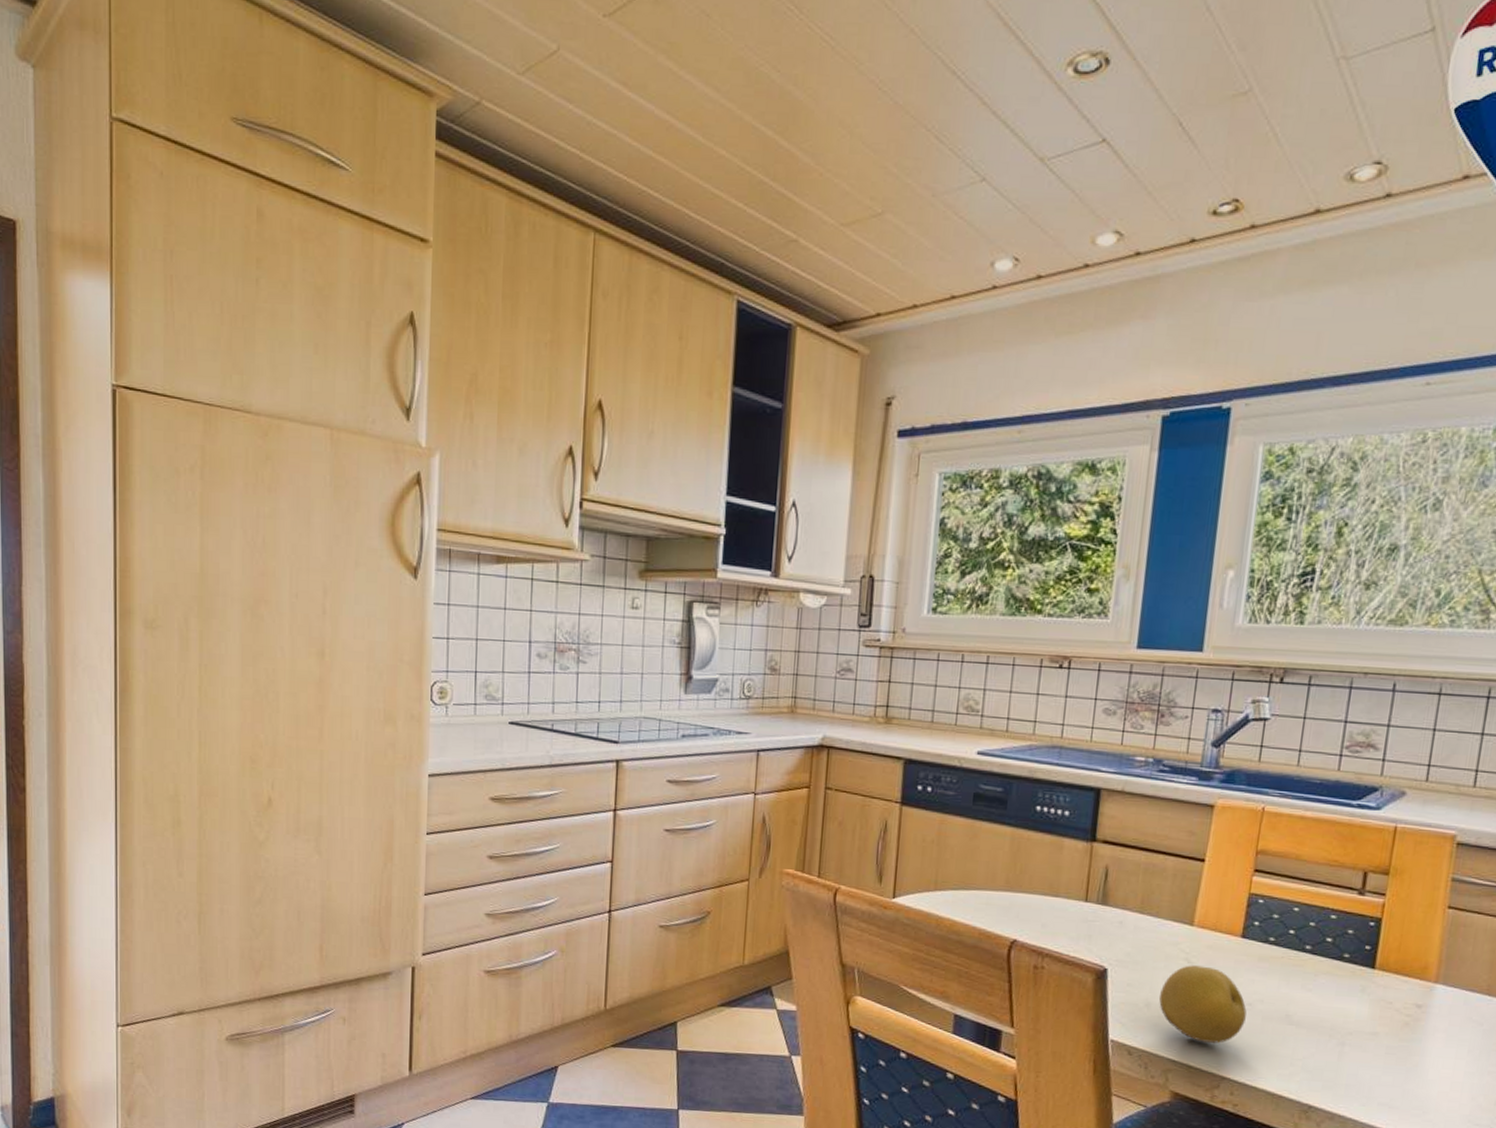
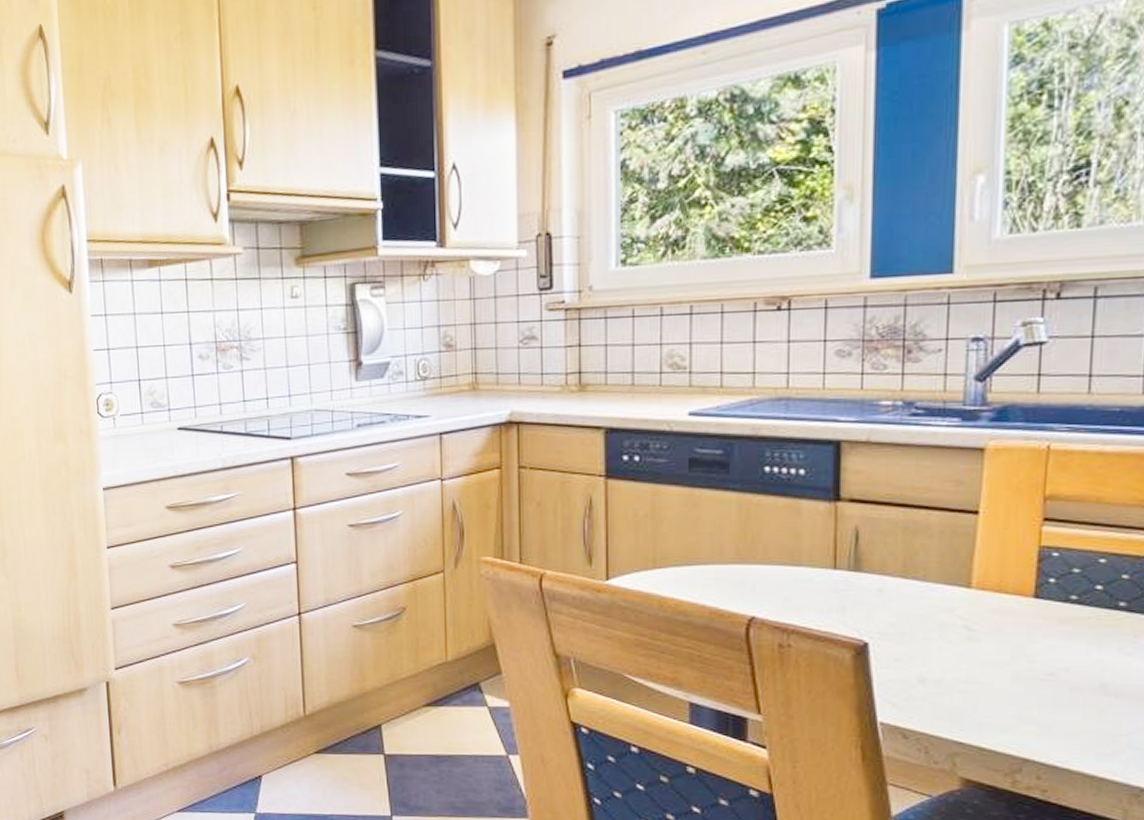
fruit: present [1159,965,1247,1043] -> none [936,633,1049,721]

